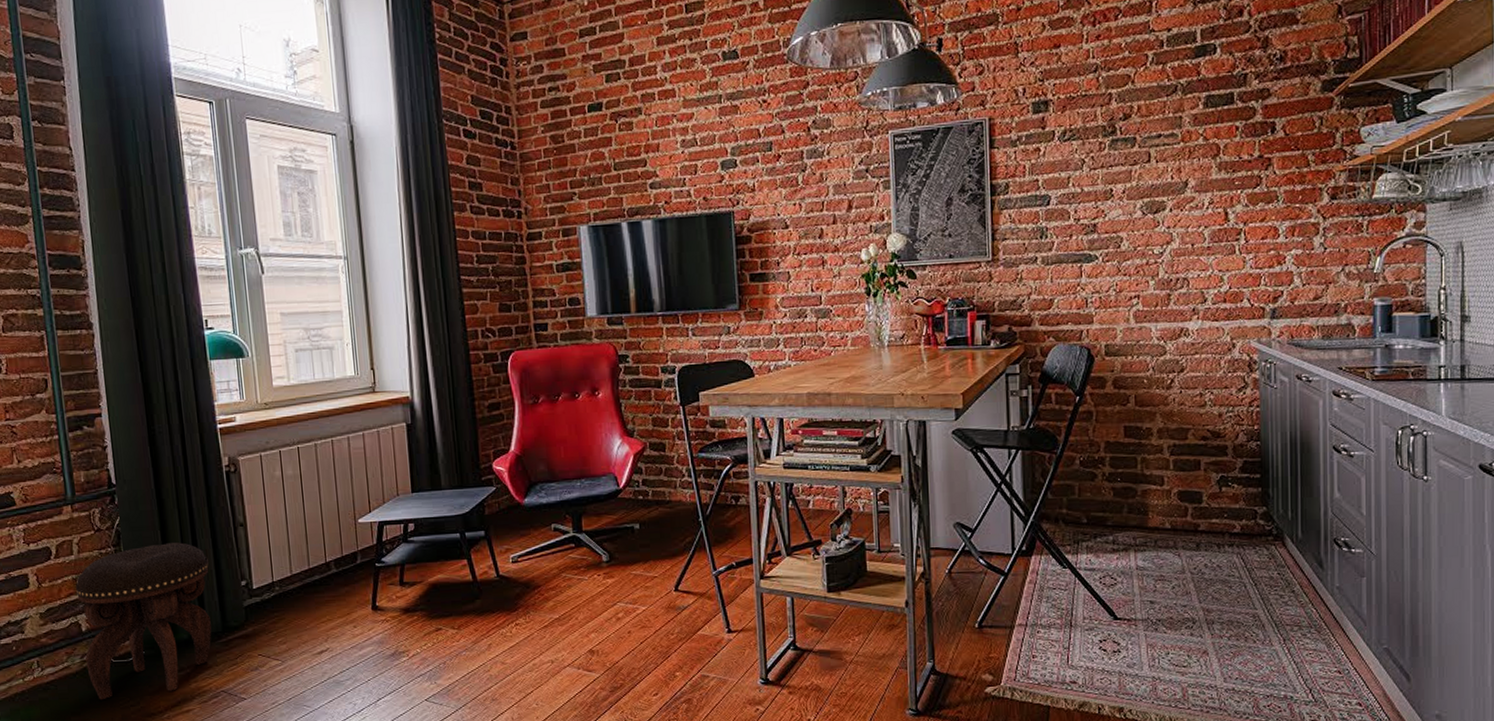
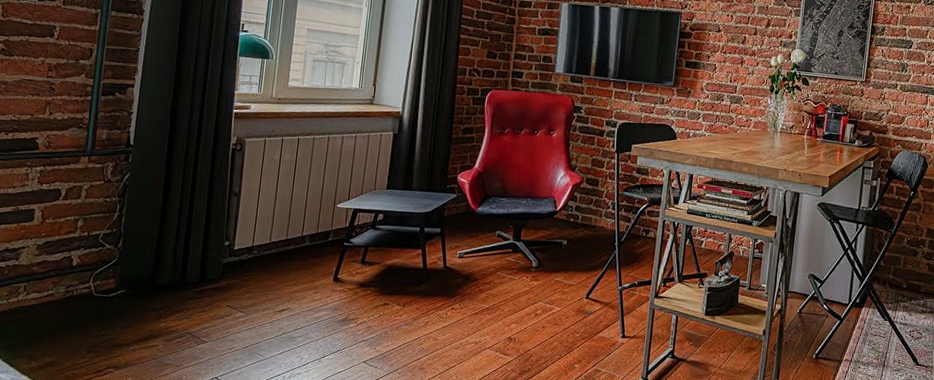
footstool: present [75,542,212,700] -> none [69,200,200,328]

